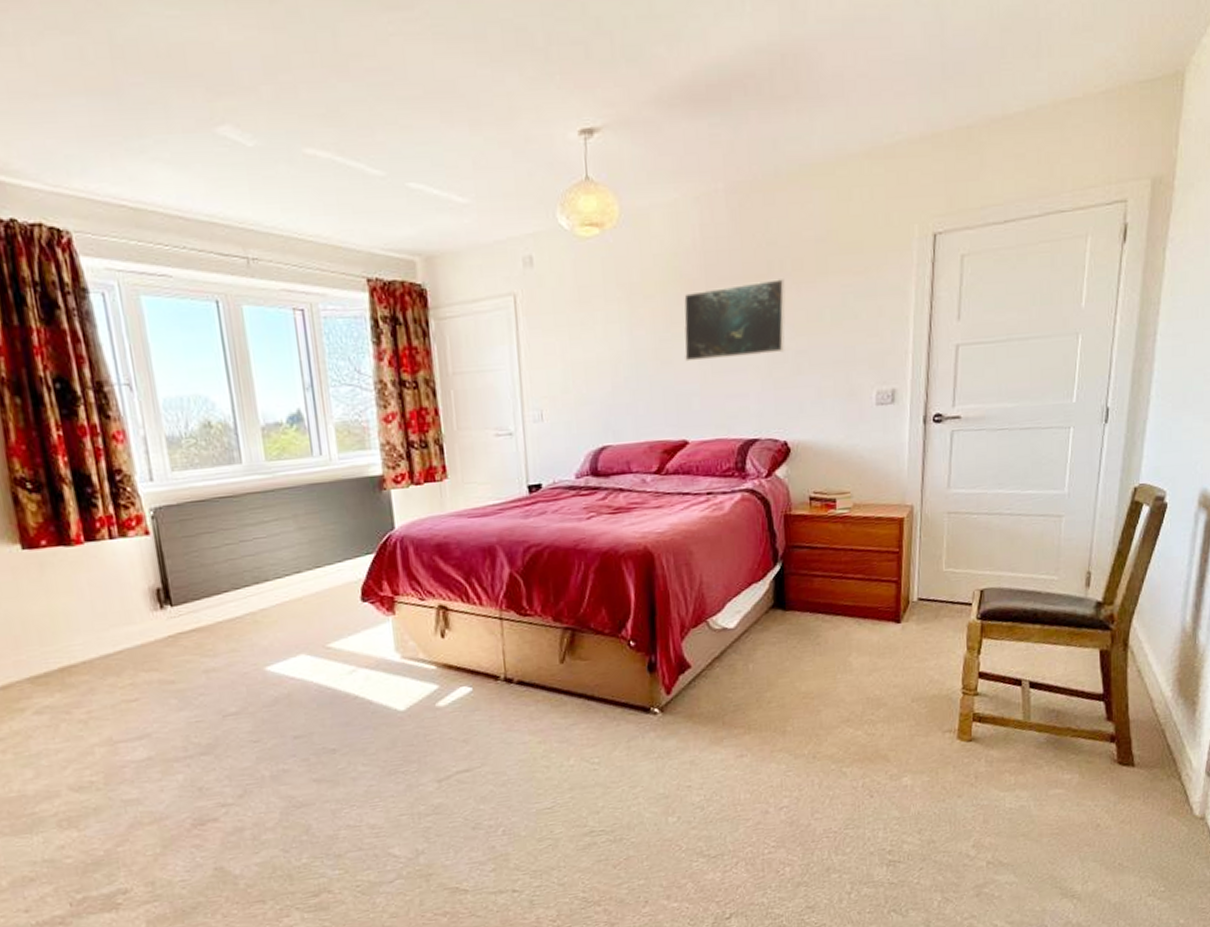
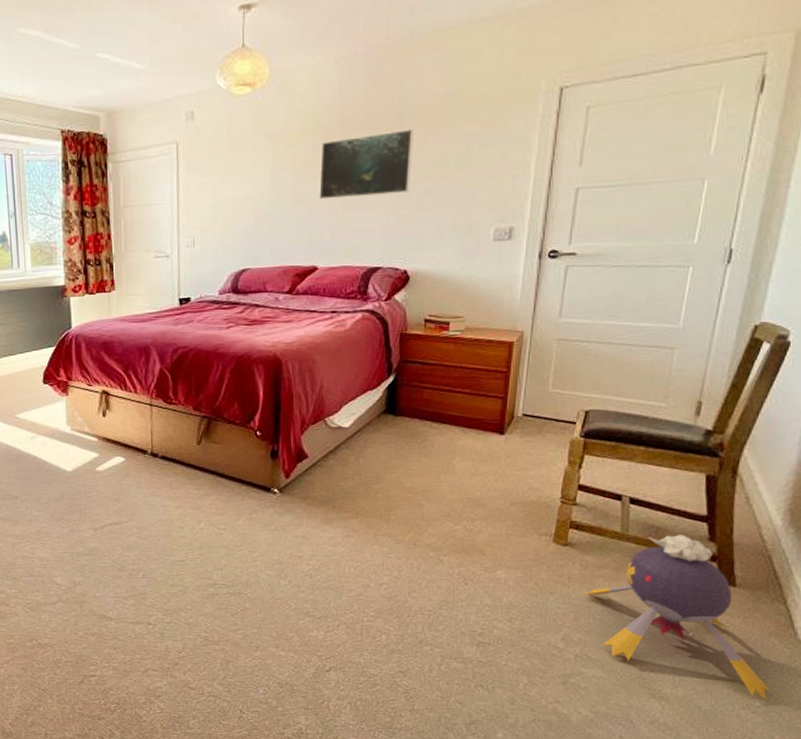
plush toy: none [992,716,1174,884] -> present [584,535,771,701]

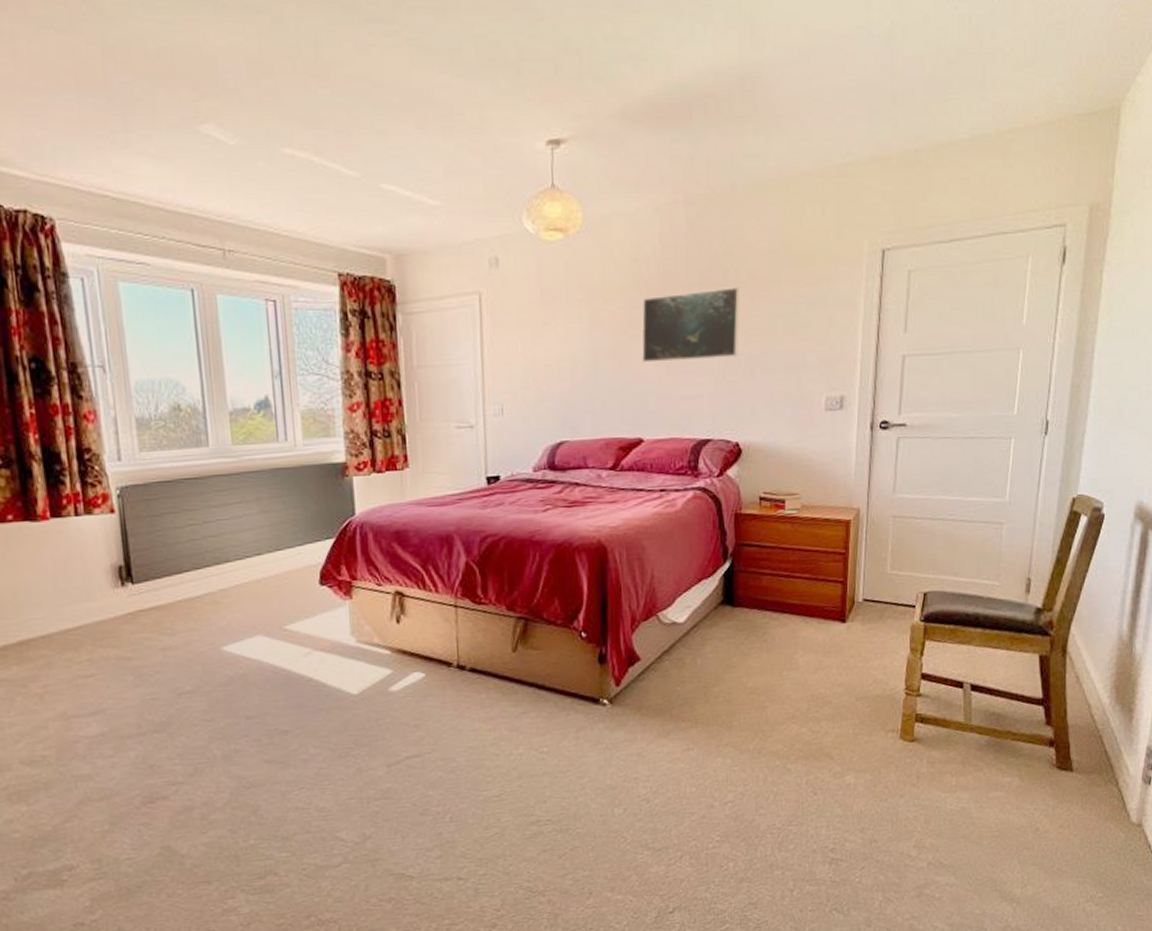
plush toy: present [584,535,771,701] -> none [933,720,1111,890]

